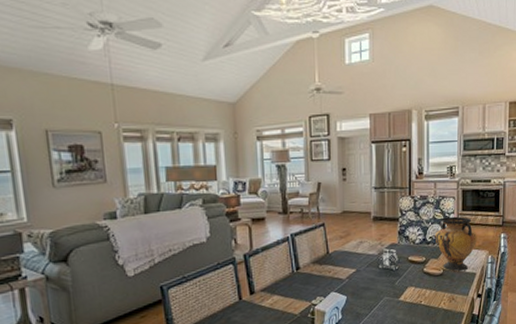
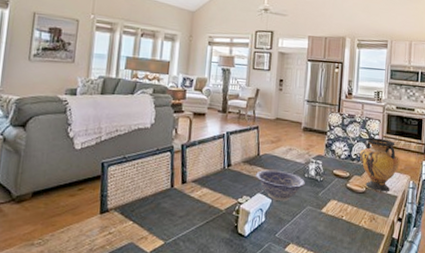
decorative bowl: none [327,265,380,297] -> present [256,169,305,202]

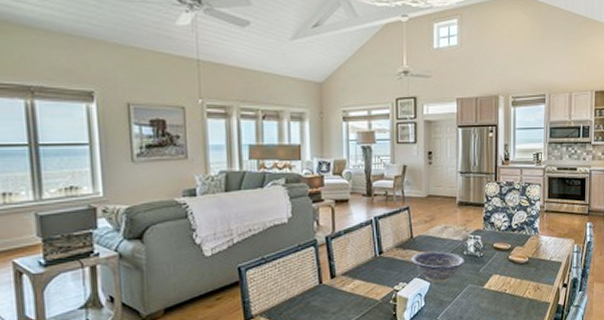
vase: present [359,137,400,191] -> none [520,203,563,259]

